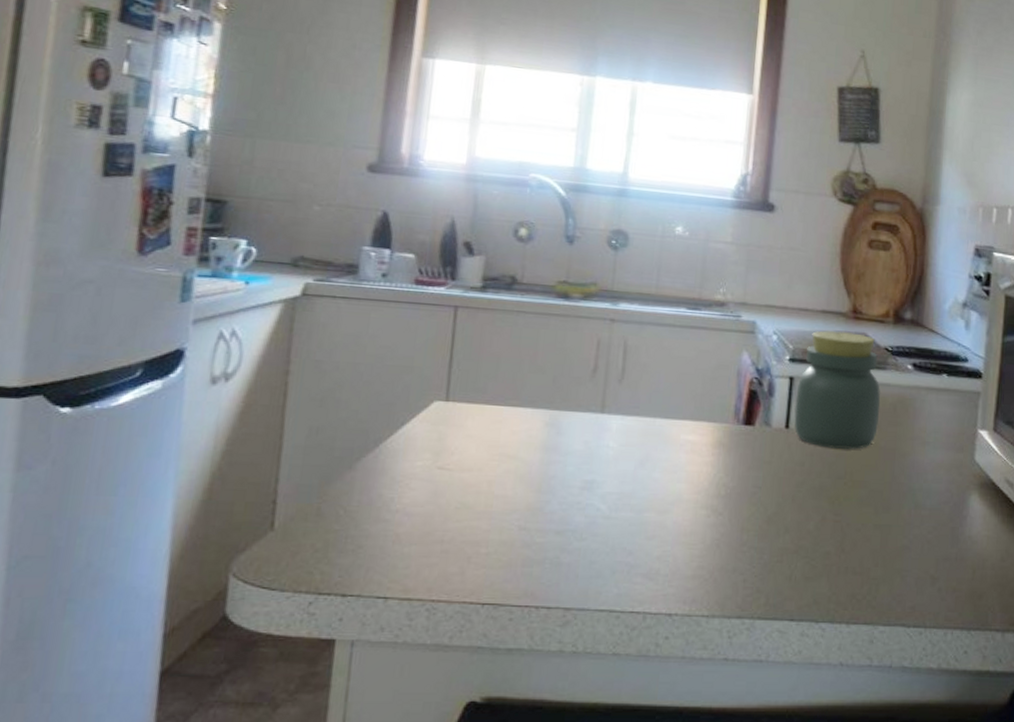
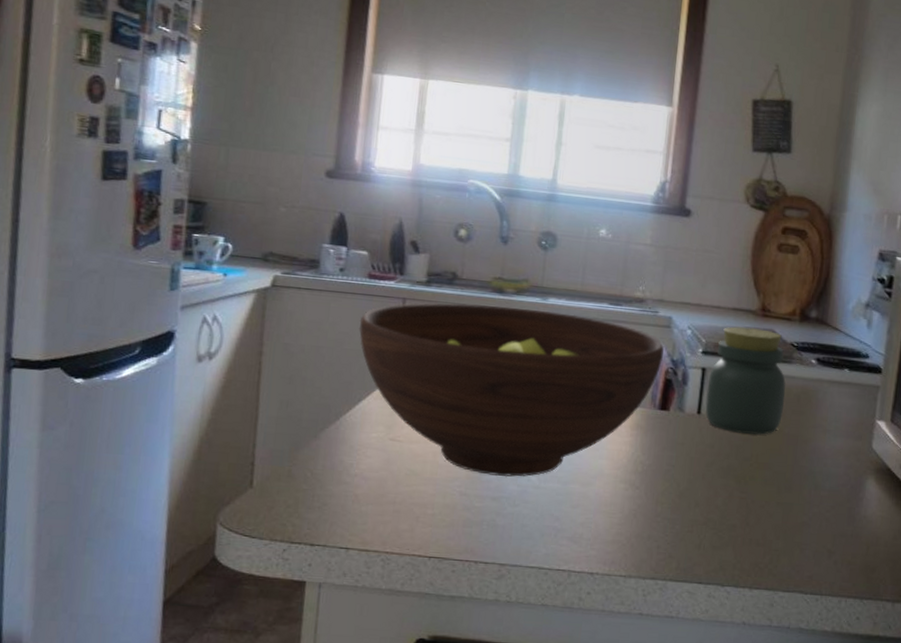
fruit bowl: none [402,311,748,506] -> present [358,303,664,477]

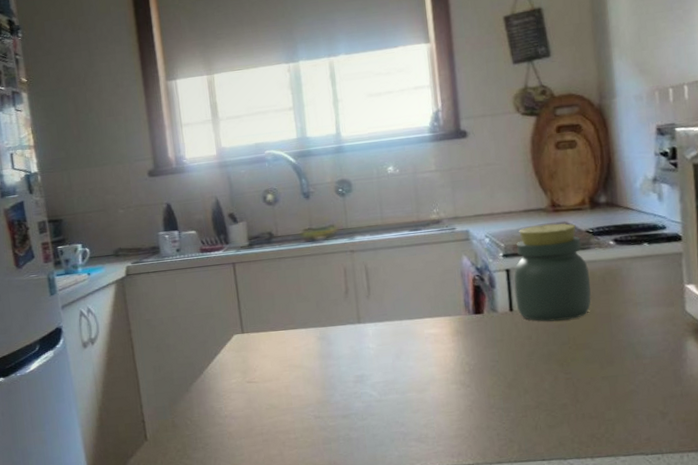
fruit bowl: present [358,303,664,477] -> none [201,245,468,397]

